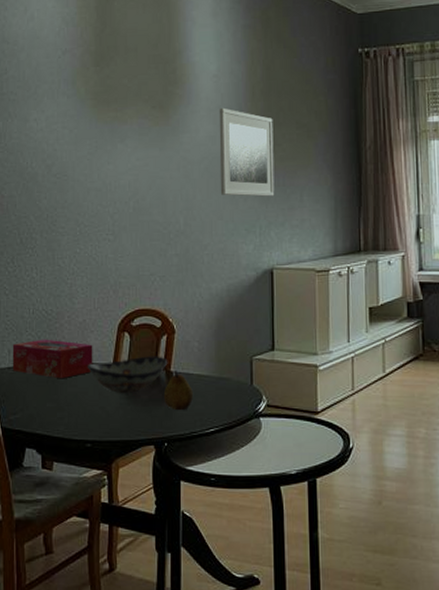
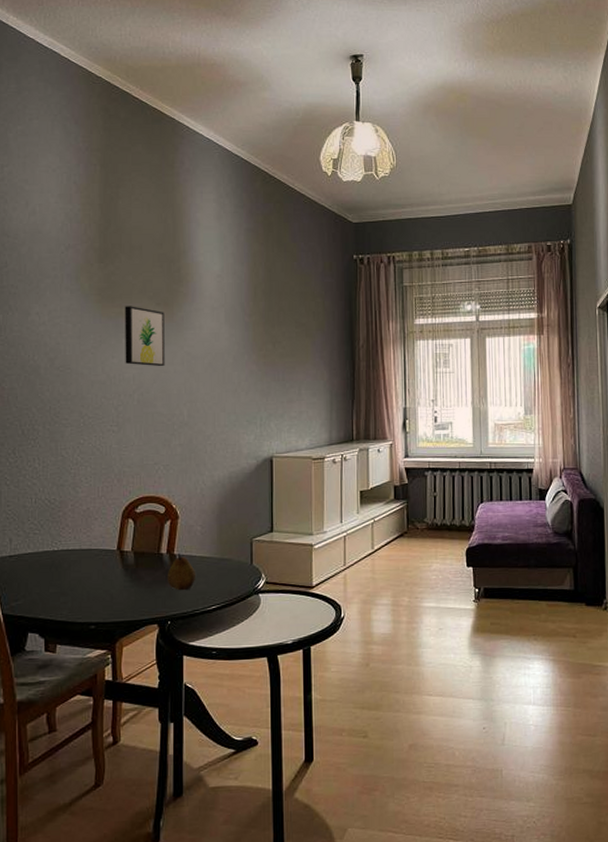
tissue box: present [12,339,93,379] -> none [14,527,97,565]
decorative bowl: present [87,356,168,393] -> none [91,540,172,576]
wall art: none [120,110,161,173] -> present [125,306,165,367]
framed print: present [219,107,275,197] -> none [222,306,275,390]

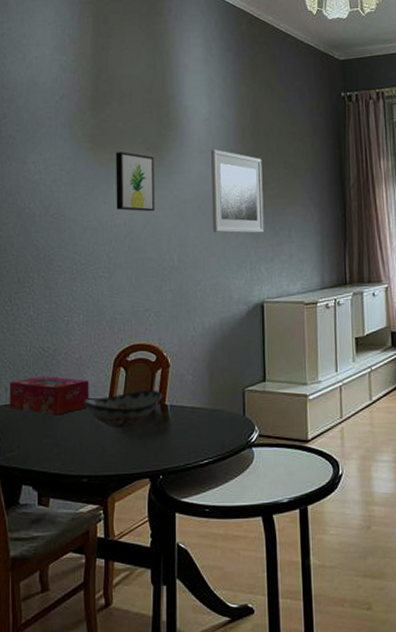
tissue box: none [14,527,97,565] -> present [9,376,89,415]
decorative bowl: none [91,540,172,576] -> present [83,390,163,427]
fruit: present [167,552,195,591] -> none [158,403,187,444]
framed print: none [222,306,275,390] -> present [210,149,264,234]

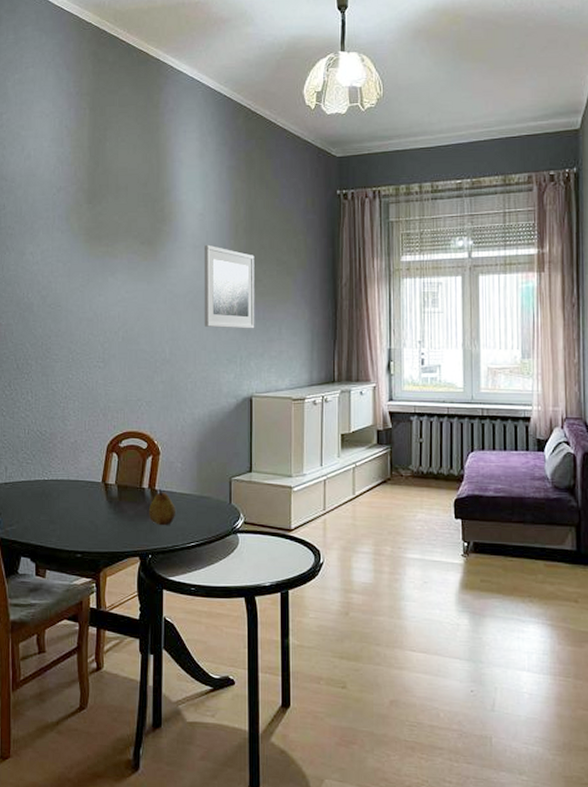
tissue box: present [9,376,89,415] -> none [9,457,84,495]
decorative bowl: present [83,390,163,427] -> none [78,475,153,509]
wall art: present [116,152,155,212] -> none [111,245,148,305]
fruit: none [158,403,187,444] -> present [148,488,175,526]

